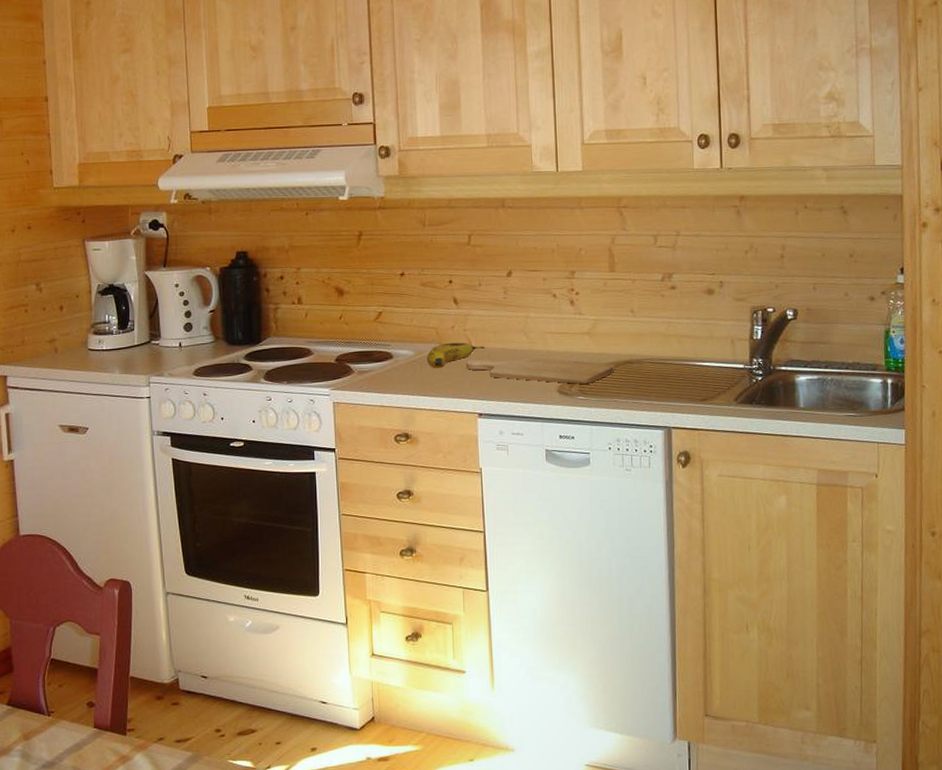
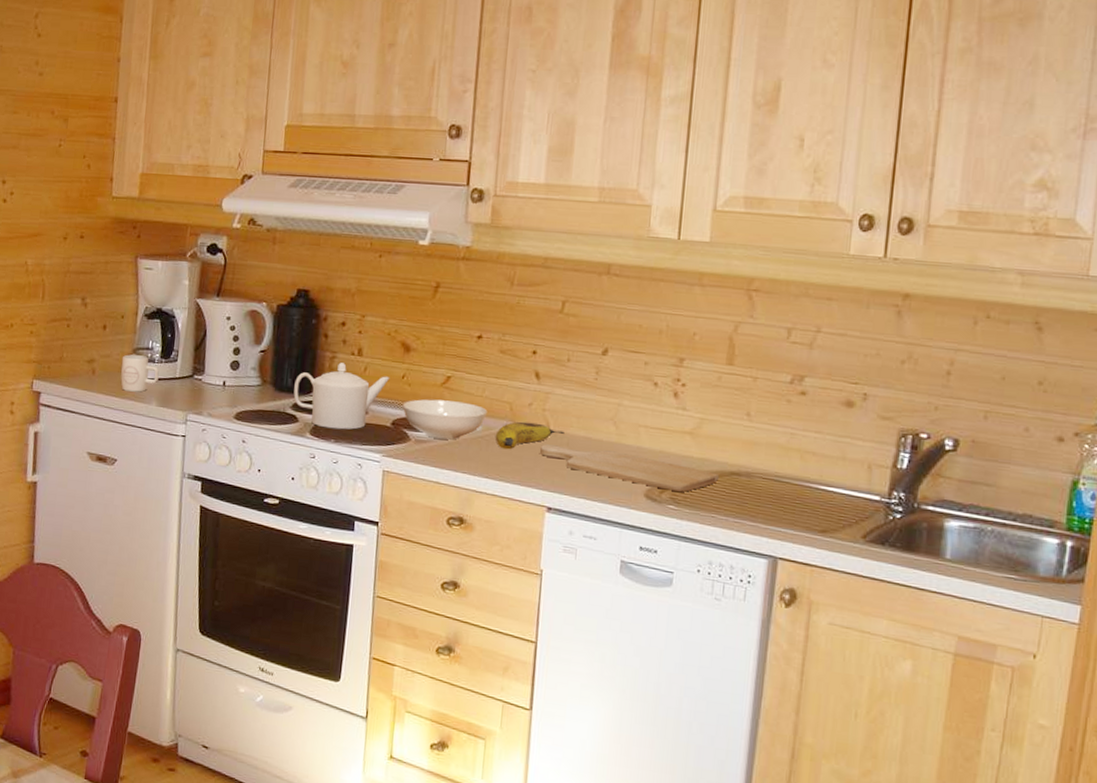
mug: none [81,329,118,365] -> present [120,354,159,393]
teapot: none [245,312,329,372] -> present [293,362,390,430]
bowl: none [343,333,417,368] -> present [402,399,488,440]

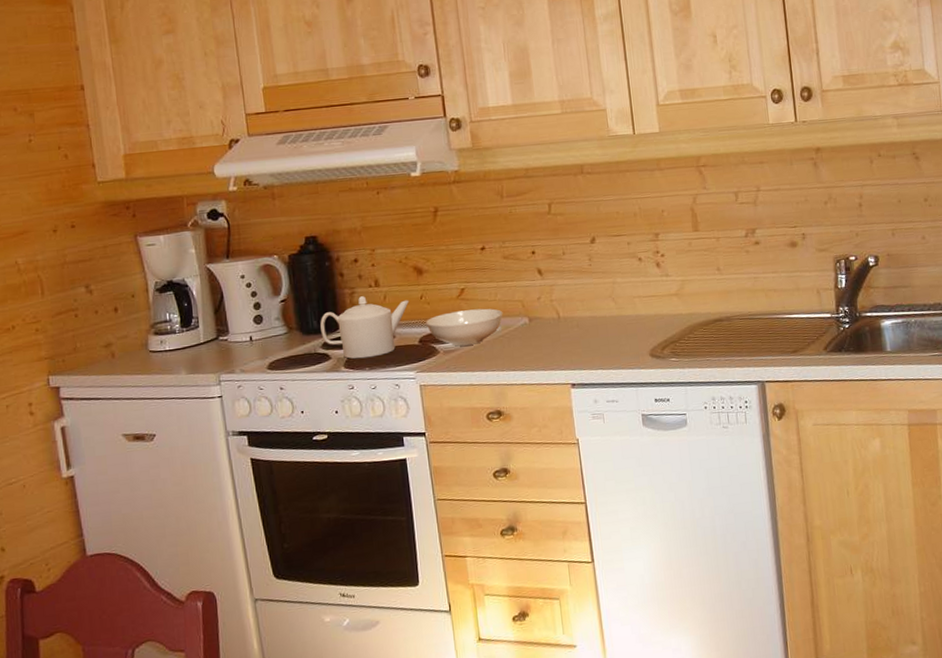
mug: present [120,354,159,393] -> none [140,329,183,368]
fruit: present [495,421,565,450] -> none [514,313,573,343]
chopping board: present [540,444,720,492] -> none [555,322,707,347]

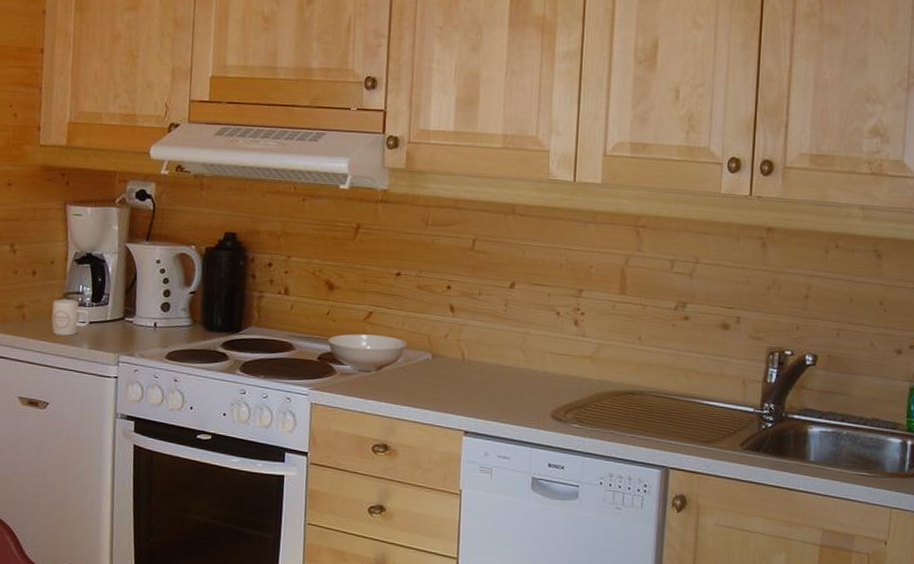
mug: none [140,329,183,368] -> present [51,299,90,337]
teapot: present [320,296,410,359] -> none [223,302,316,366]

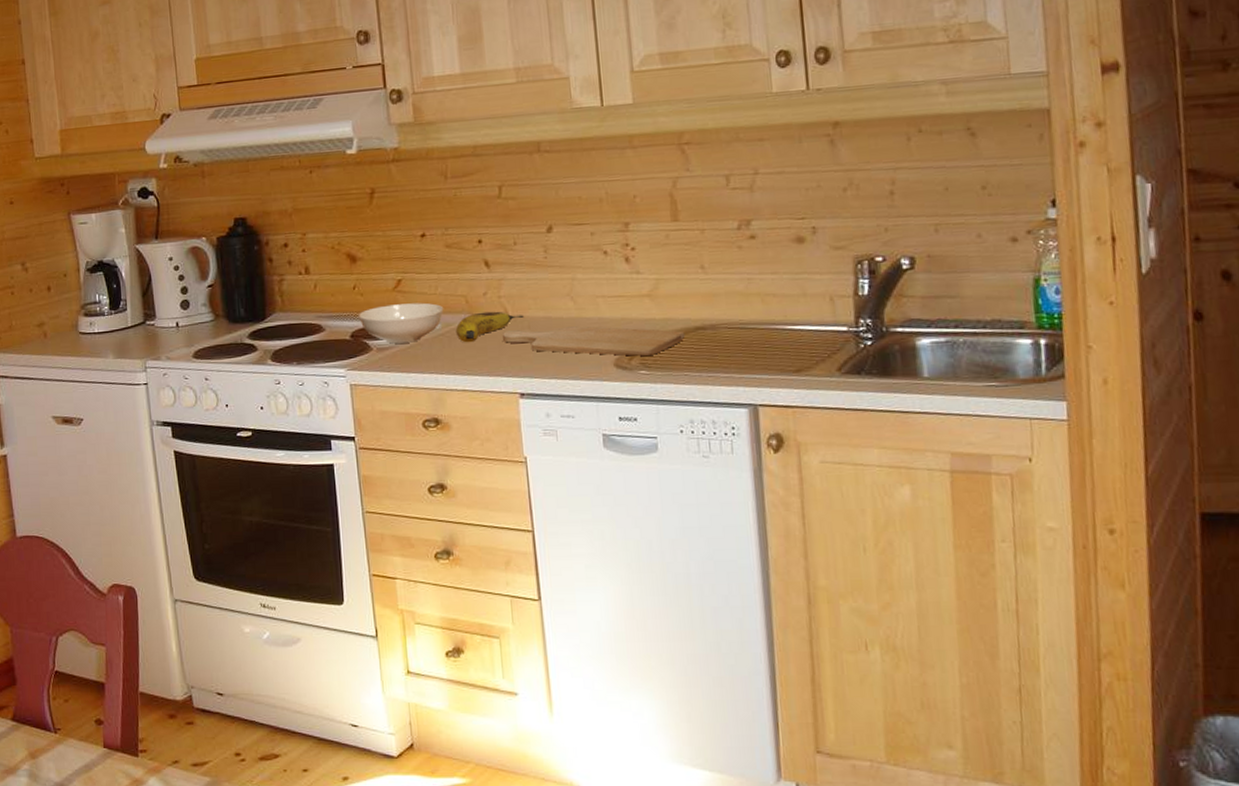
mug: present [51,299,90,337] -> none [71,310,111,350]
fruit: none [414,352,478,379] -> present [455,311,524,343]
chopping board: none [456,372,617,411] -> present [503,326,686,356]

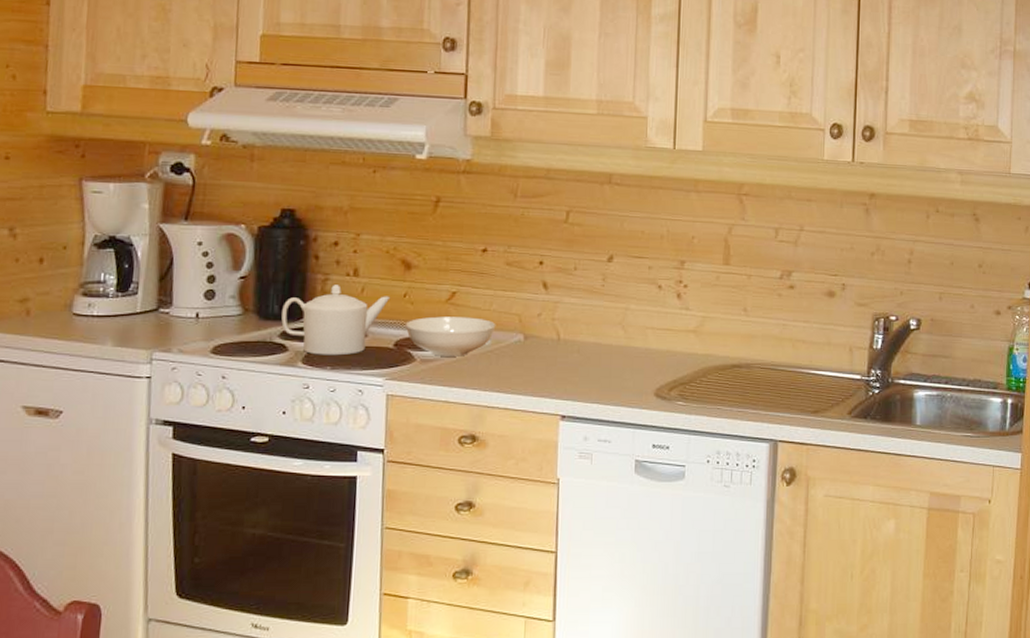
teapot: none [247,284,341,352] -> present [281,285,391,356]
fruit: present [455,311,524,343] -> none [505,332,575,362]
chopping board: present [503,326,686,356] -> none [551,353,723,388]

